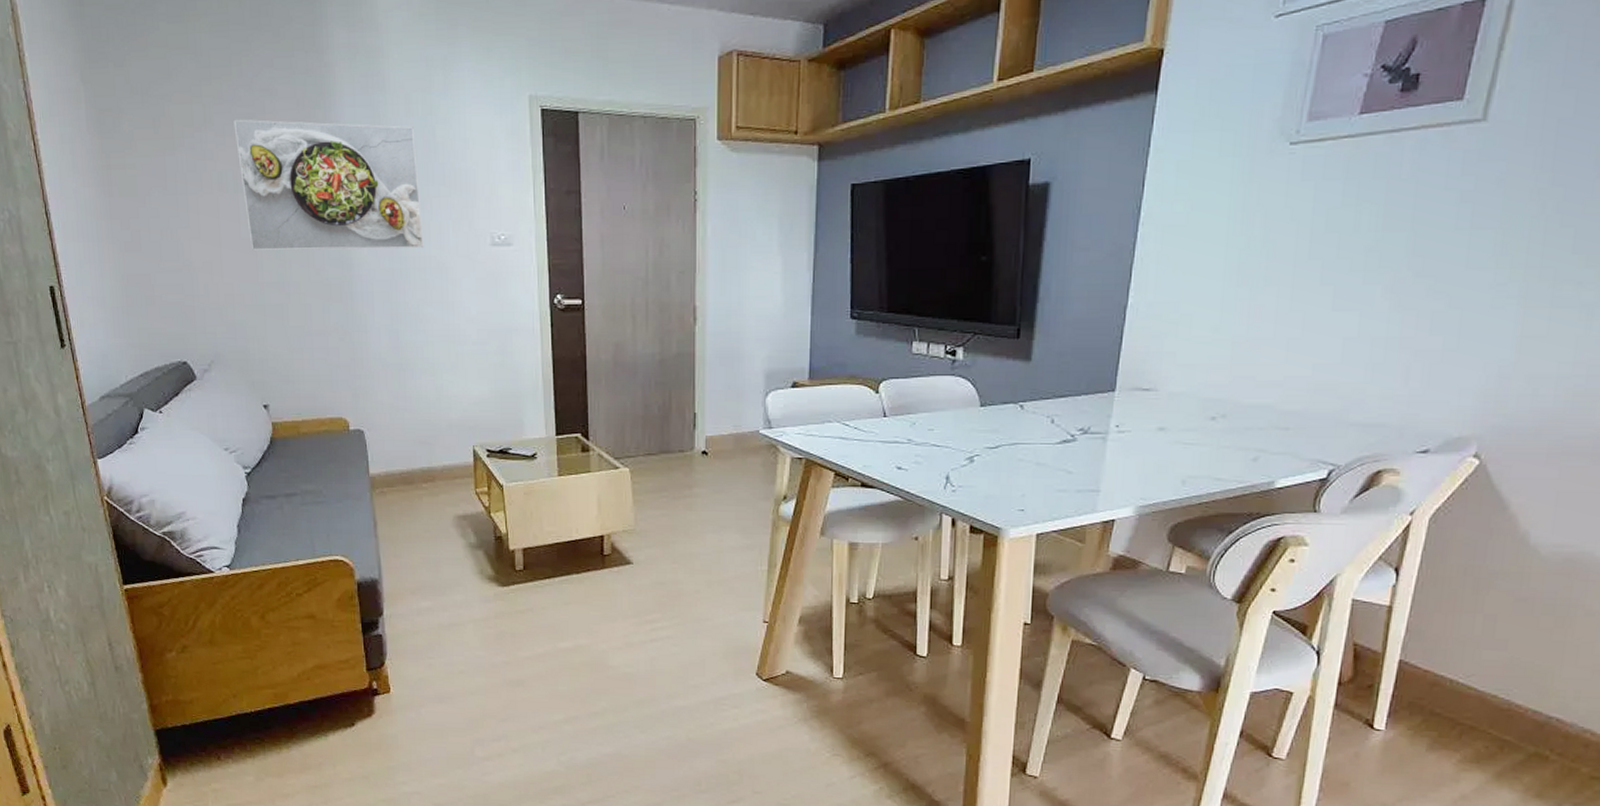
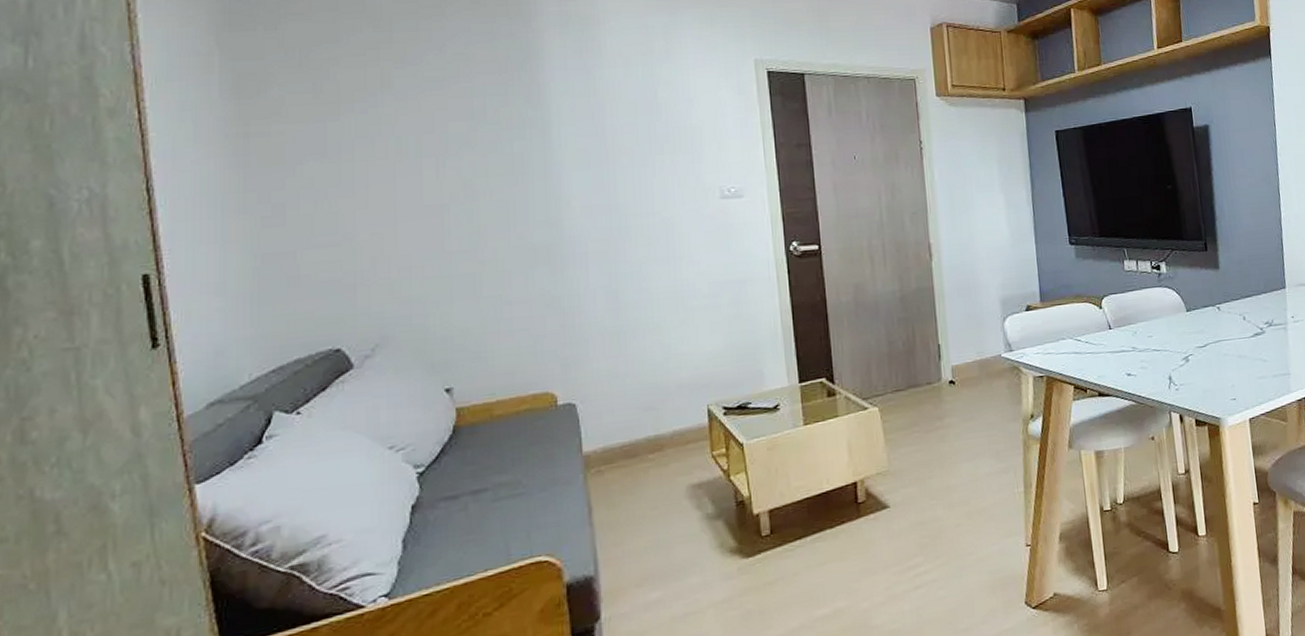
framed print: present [233,119,424,251] -> none [419,82,647,218]

